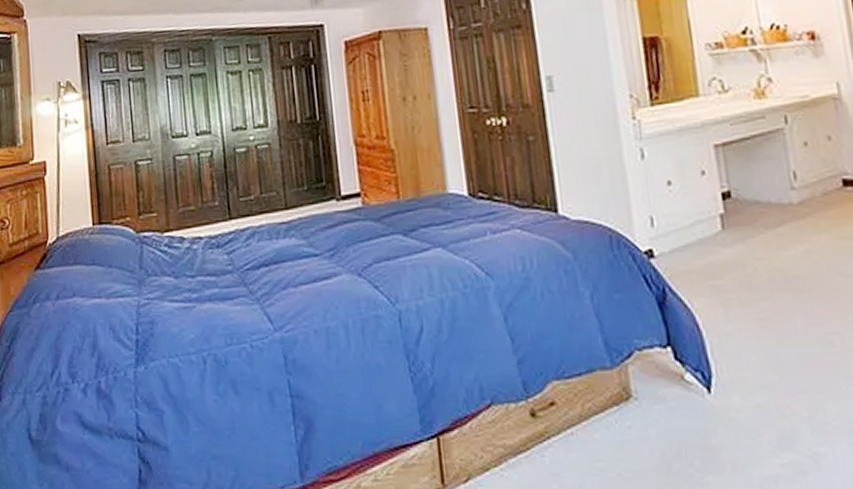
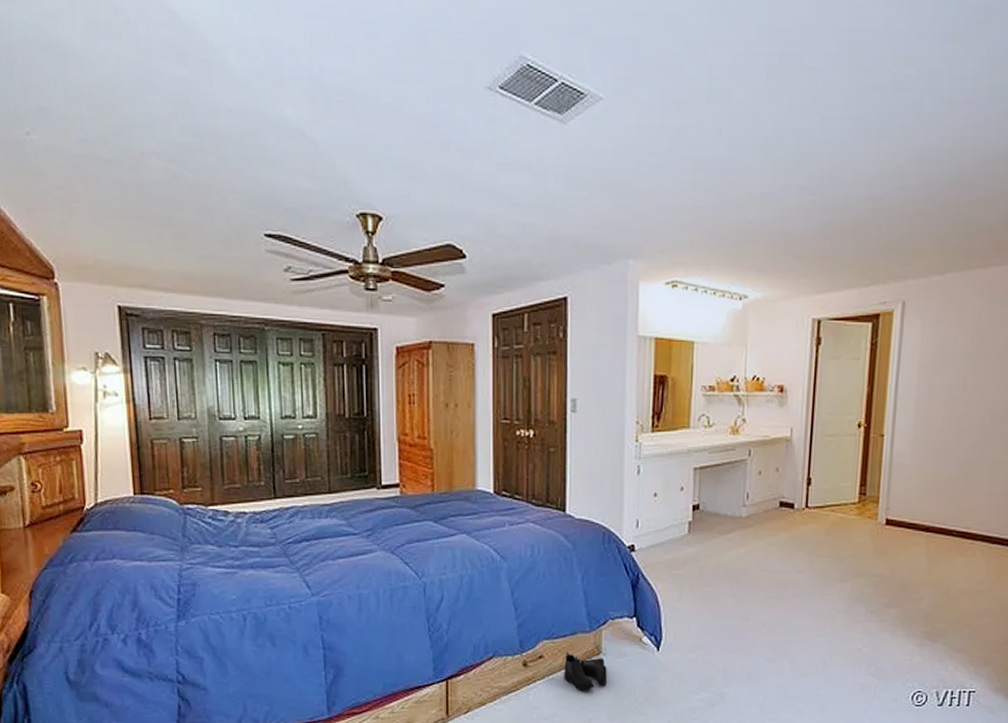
boots: none [583,396,647,450] -> present [564,652,608,690]

